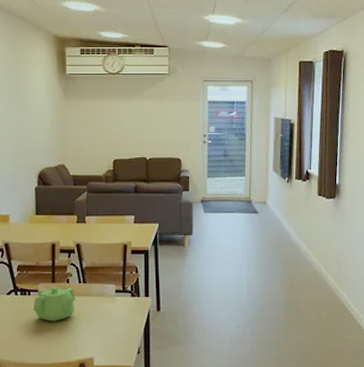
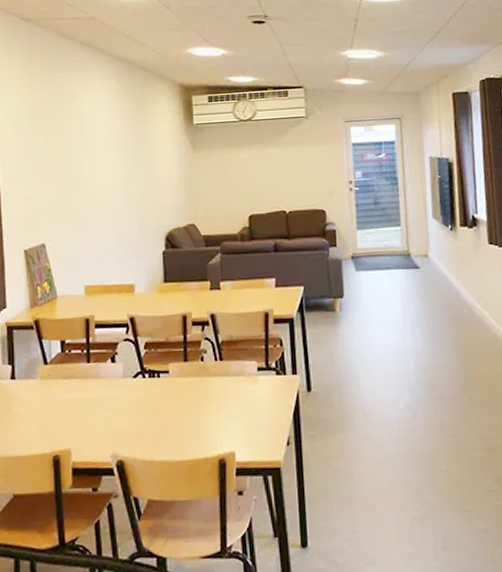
teapot: present [33,286,75,322] -> none [163,366,212,409]

